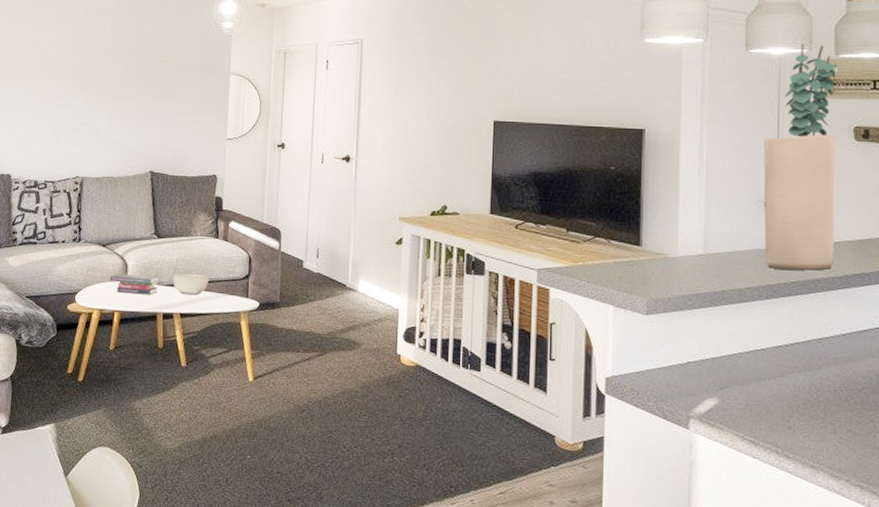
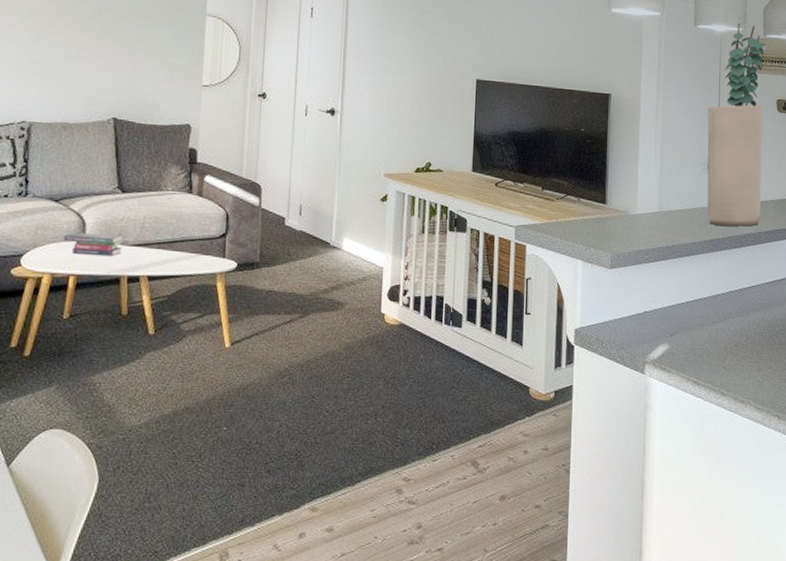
bowl: present [172,272,210,296] -> none [138,231,182,256]

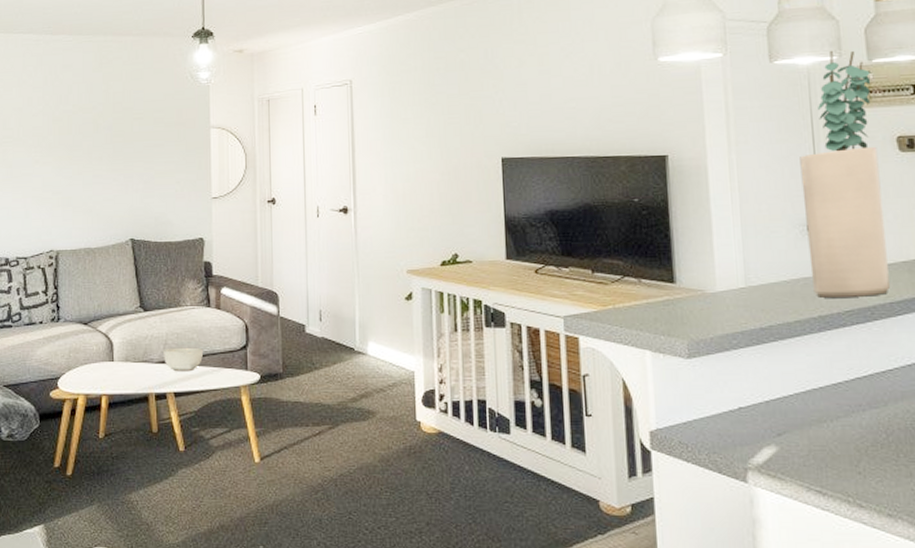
books: present [63,233,123,257] -> none [94,353,148,375]
bowl: none [138,231,182,256] -> present [162,347,204,372]

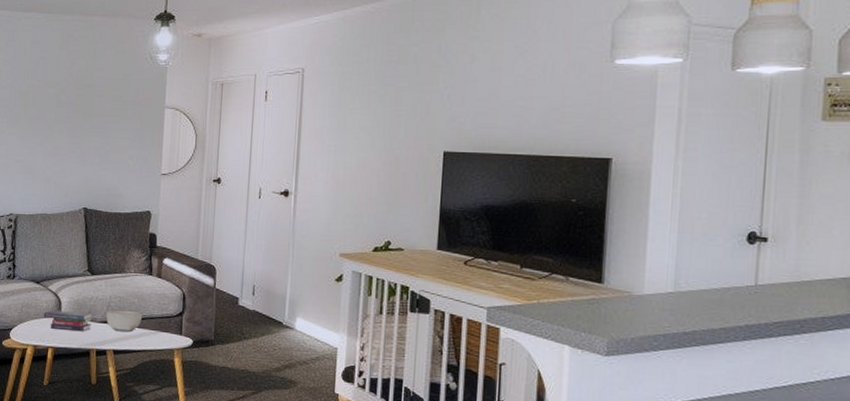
books: none [94,353,148,375] -> present [43,310,92,332]
vase: present [799,50,890,298] -> none [743,60,838,310]

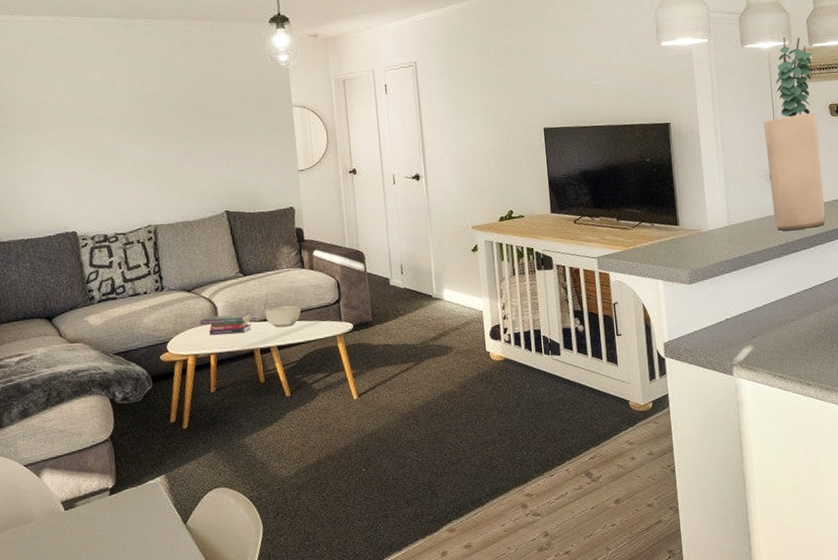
vase: none [743,60,838,310] -> present [764,36,826,231]

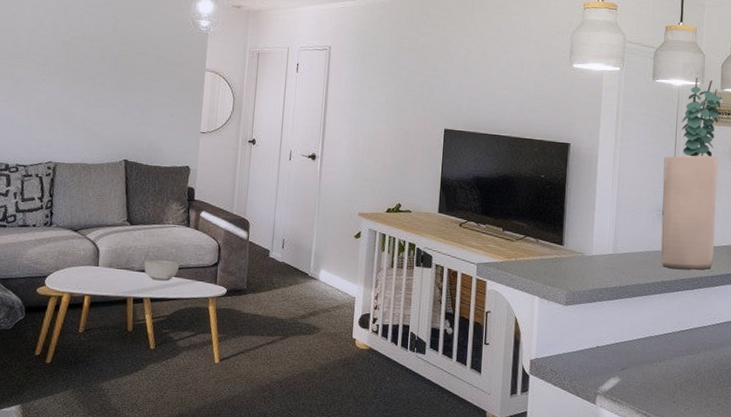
books: present [200,313,252,336] -> none [80,258,130,280]

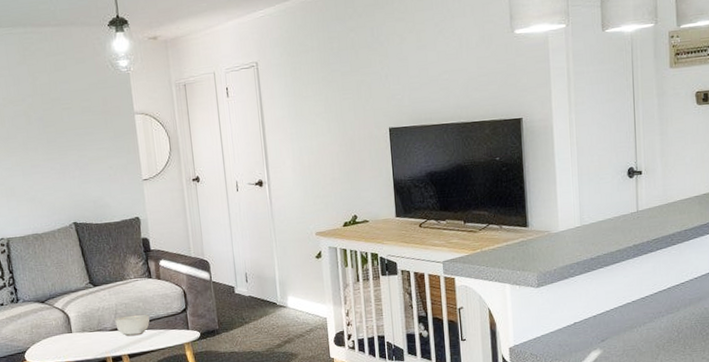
vase: present [660,77,721,270] -> none [623,18,685,230]

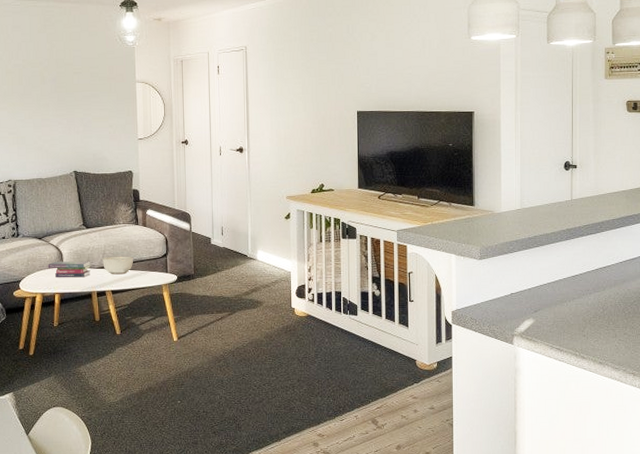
books: none [54,323,103,345] -> present [48,261,91,278]

